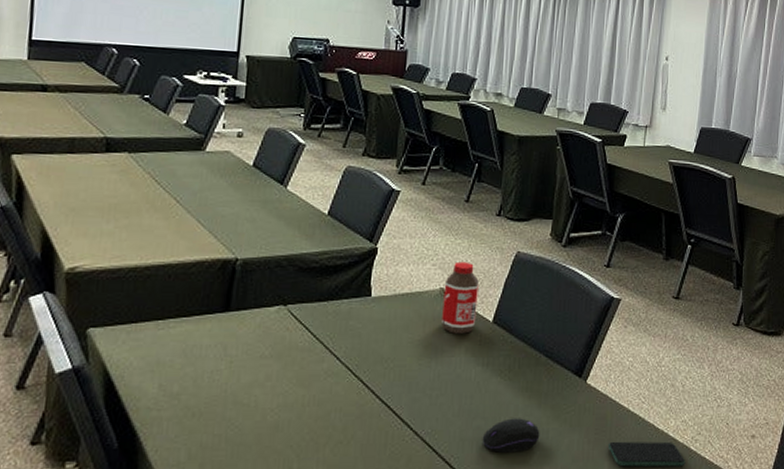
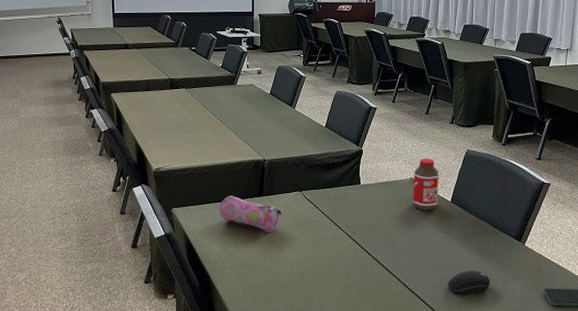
pencil case: none [160,309,255,365] -> present [219,195,282,232]

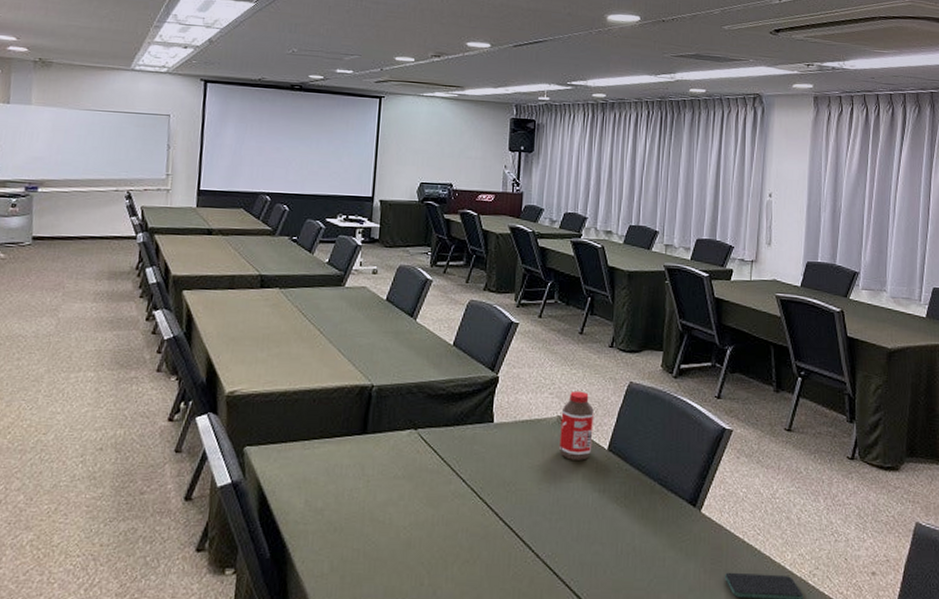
pencil case: present [219,195,282,232] -> none [306,431,390,484]
computer mouse: present [447,270,490,294] -> none [600,544,657,579]

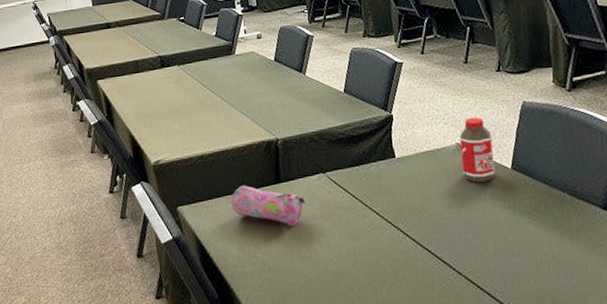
pencil case: none [306,431,390,484] -> present [231,185,305,226]

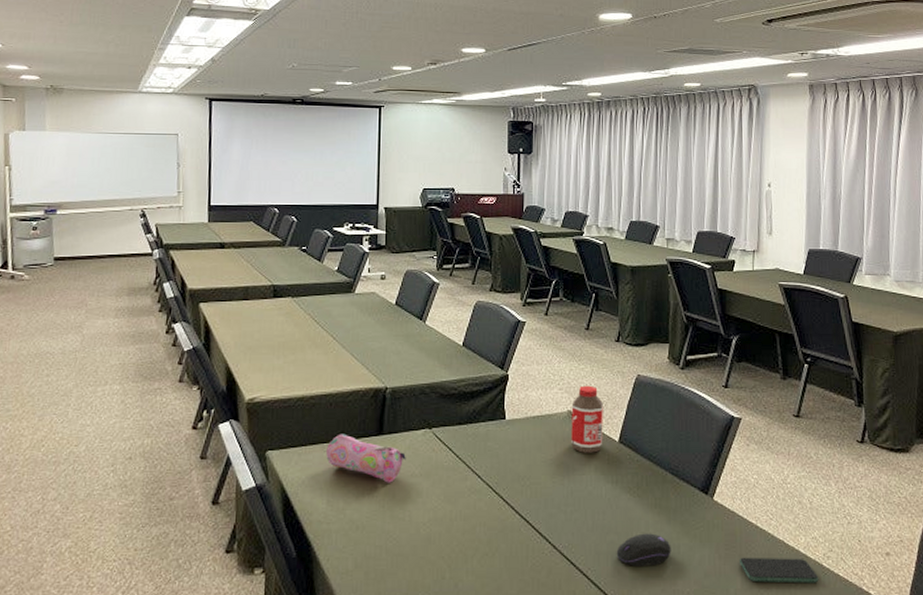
computer mouse: none [521,253,579,286] -> present [616,533,671,566]

